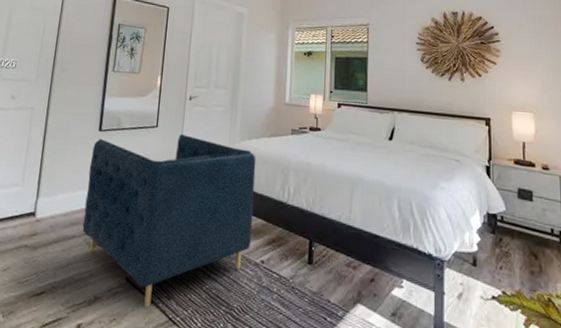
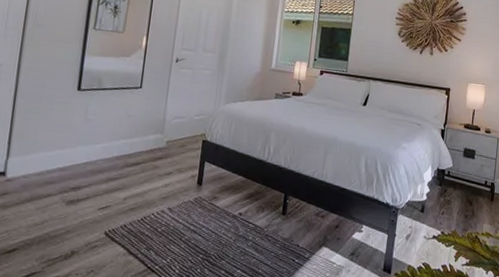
chair: present [82,134,256,309] -> none [58,96,240,260]

